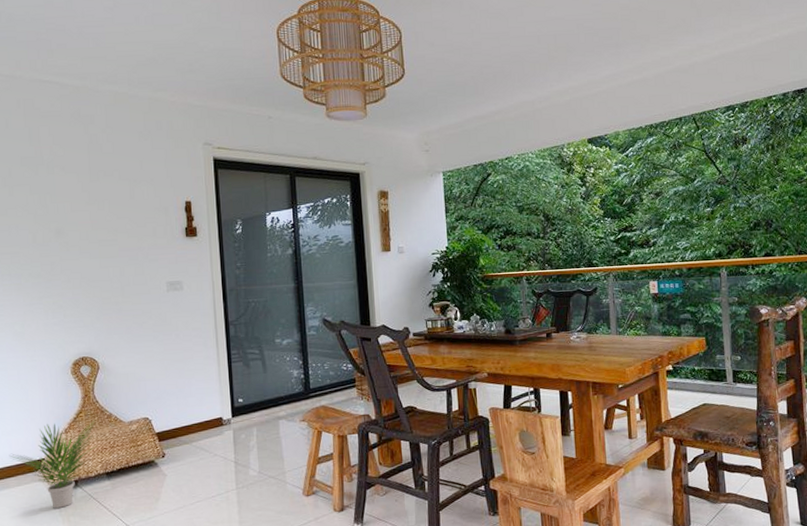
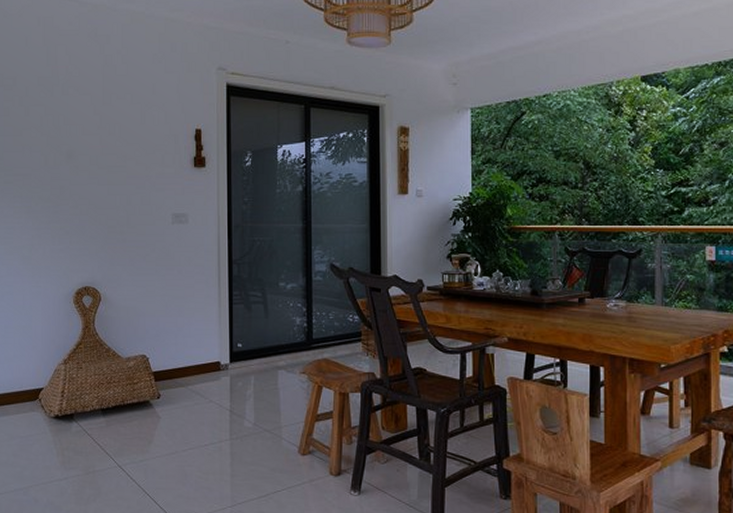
potted plant: present [9,420,97,508] -> none [10,353,96,441]

